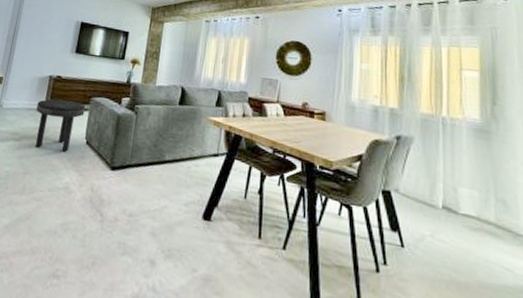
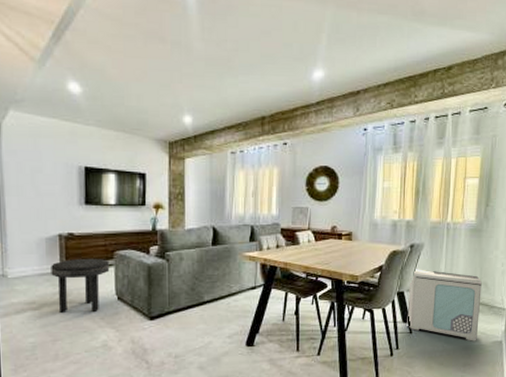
air purifier: none [396,166,501,279] -> present [407,269,482,341]

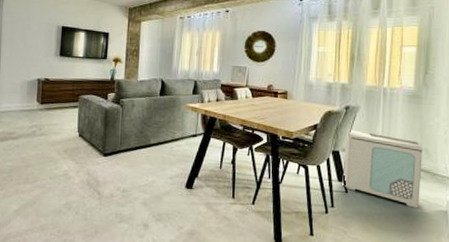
side table: present [51,258,110,313] -> none [29,99,75,145]

